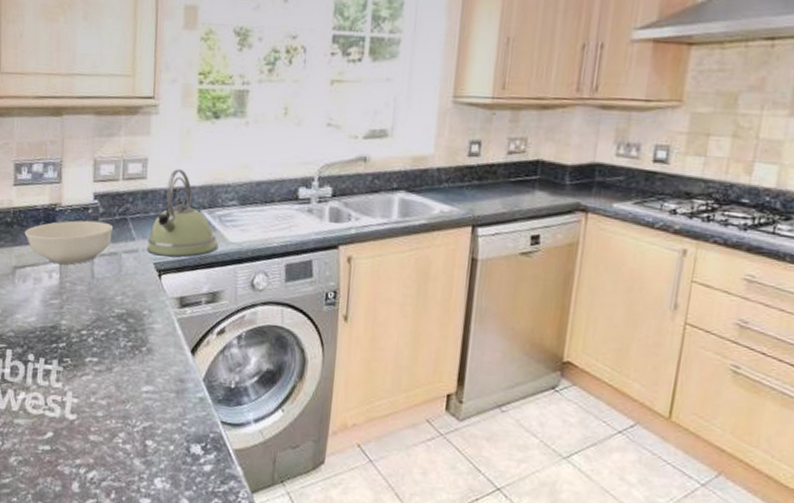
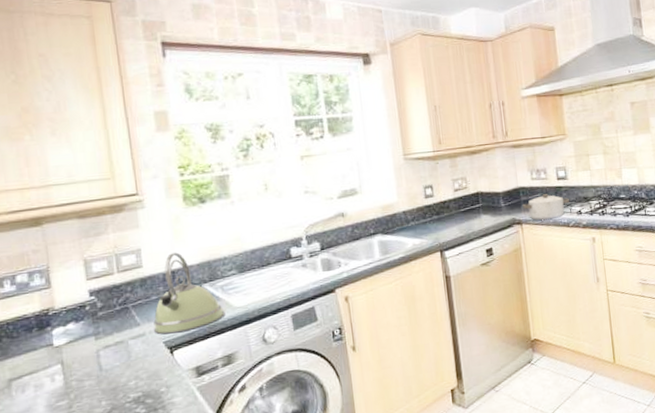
bowl: present [24,220,114,265] -> none [16,315,116,366]
cooking pot: none [593,178,665,215] -> present [522,194,570,221]

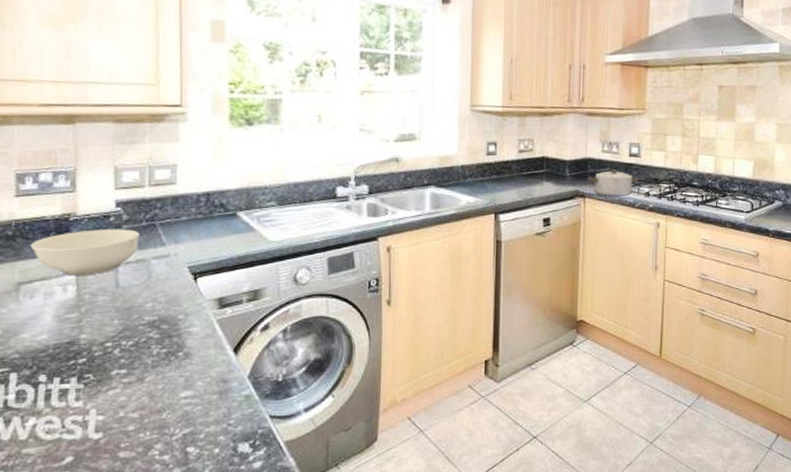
bowl: none [16,315,116,366] -> present [30,228,140,275]
kettle: present [153,252,225,335] -> none [180,174,258,259]

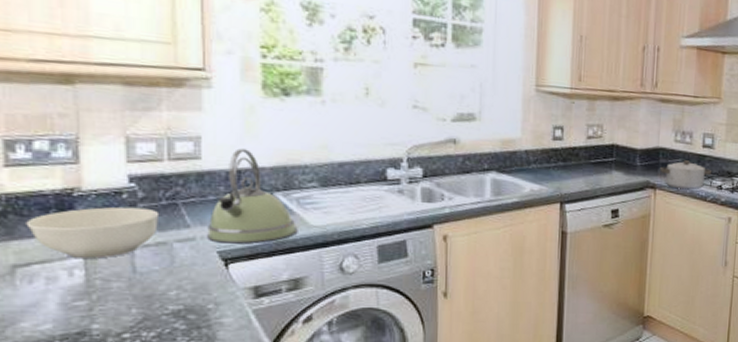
kettle: none [180,174,258,259] -> present [207,148,298,244]

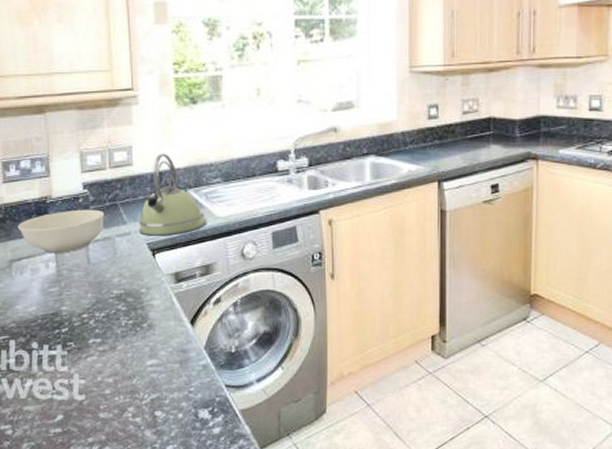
cooking pot: present [659,160,712,190] -> none [541,126,602,158]

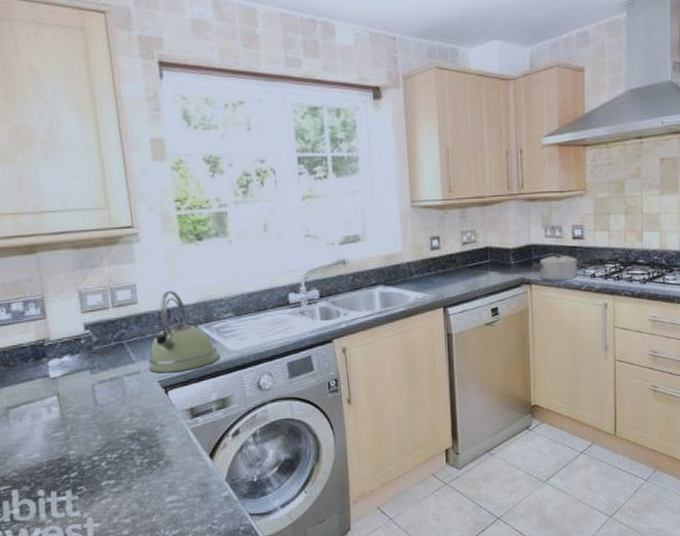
bowl: present [17,209,105,253] -> none [12,350,111,397]
cooking pot: none [541,126,602,158] -> present [533,253,585,282]

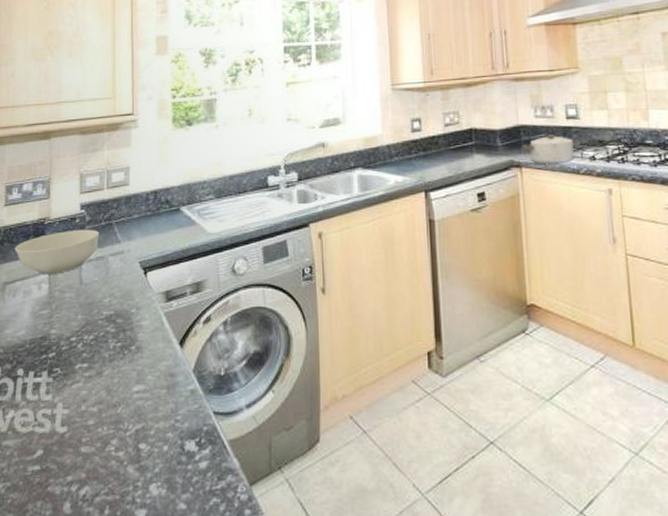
bowl: none [12,350,111,397] -> present [14,229,100,274]
kettle: present [148,291,221,374] -> none [132,173,199,254]

